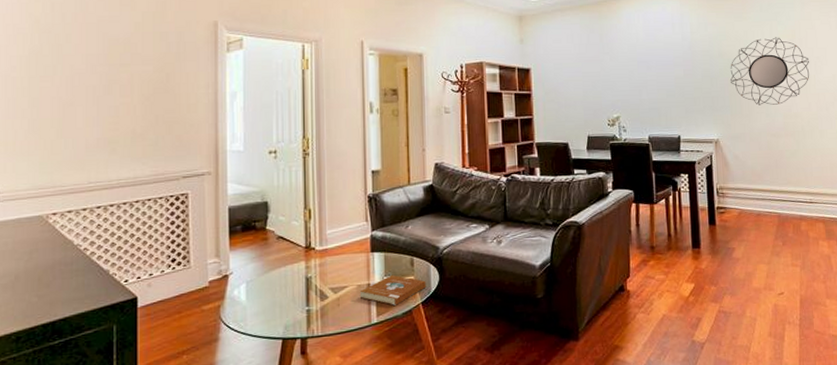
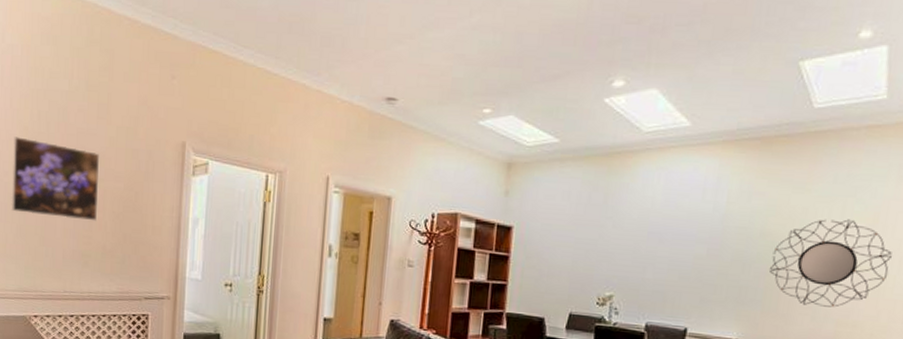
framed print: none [20,30,125,107] -> present [11,136,100,222]

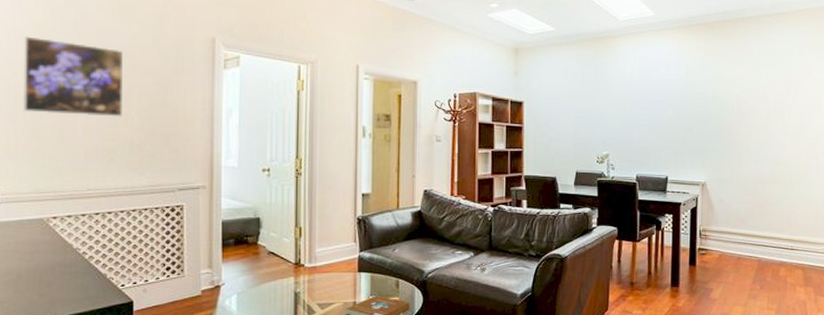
home mirror: present [770,219,892,308] -> none [722,83,803,151]

